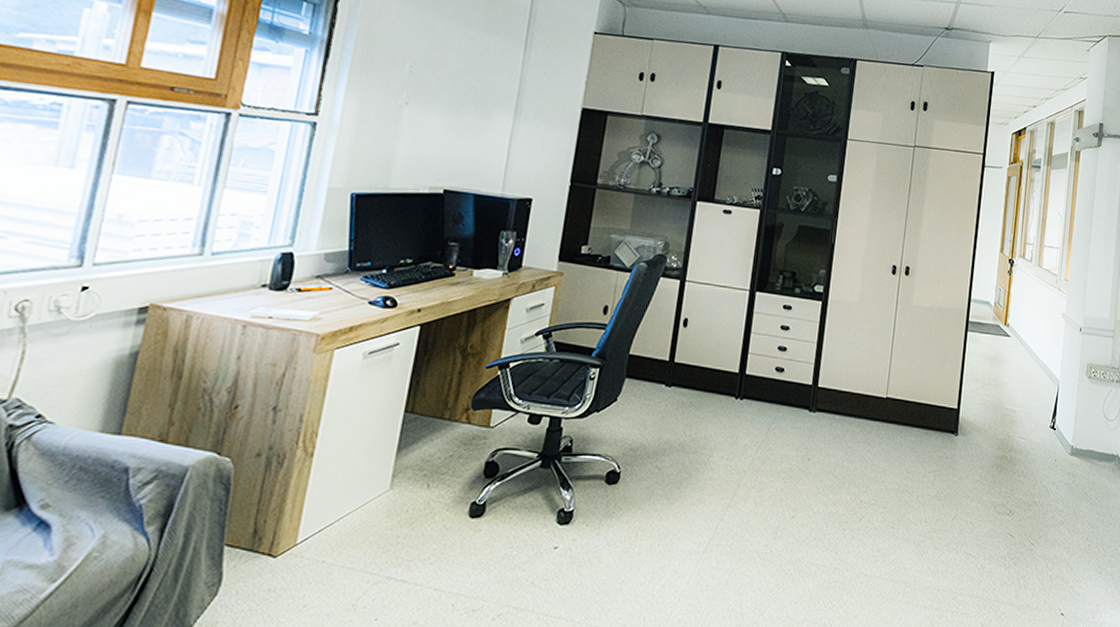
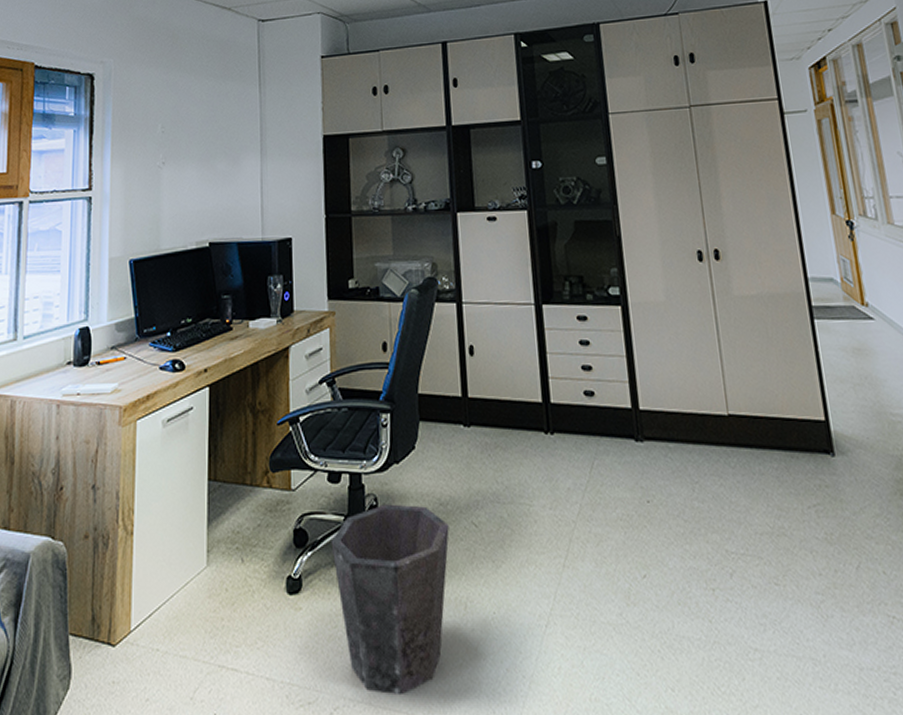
waste bin: none [520,446,635,604] -> present [331,504,449,694]

